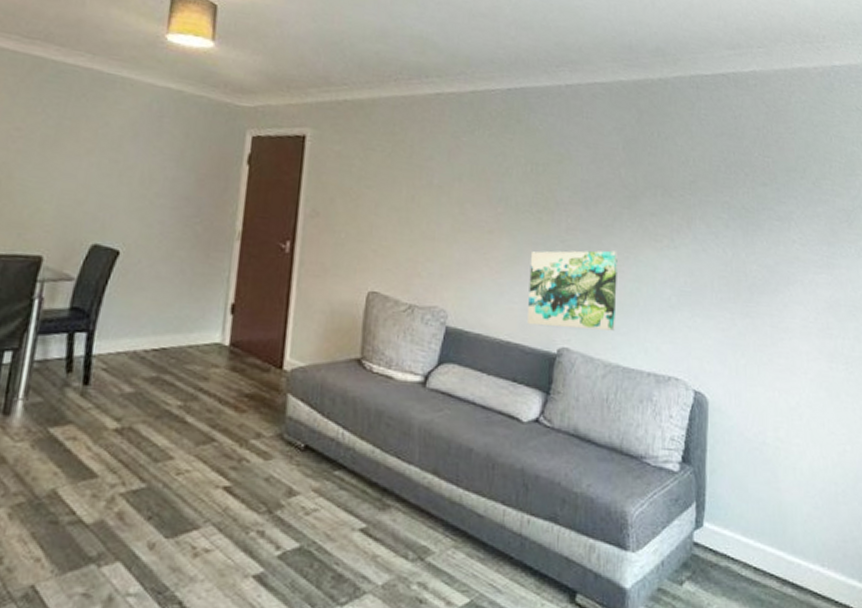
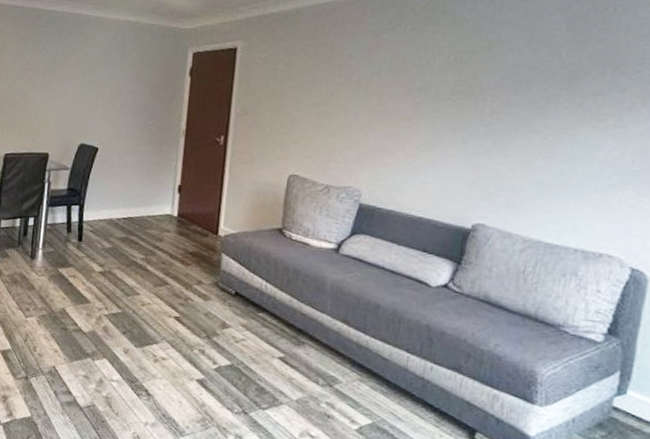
wall art: present [528,250,617,331] -> none [442,132,550,209]

